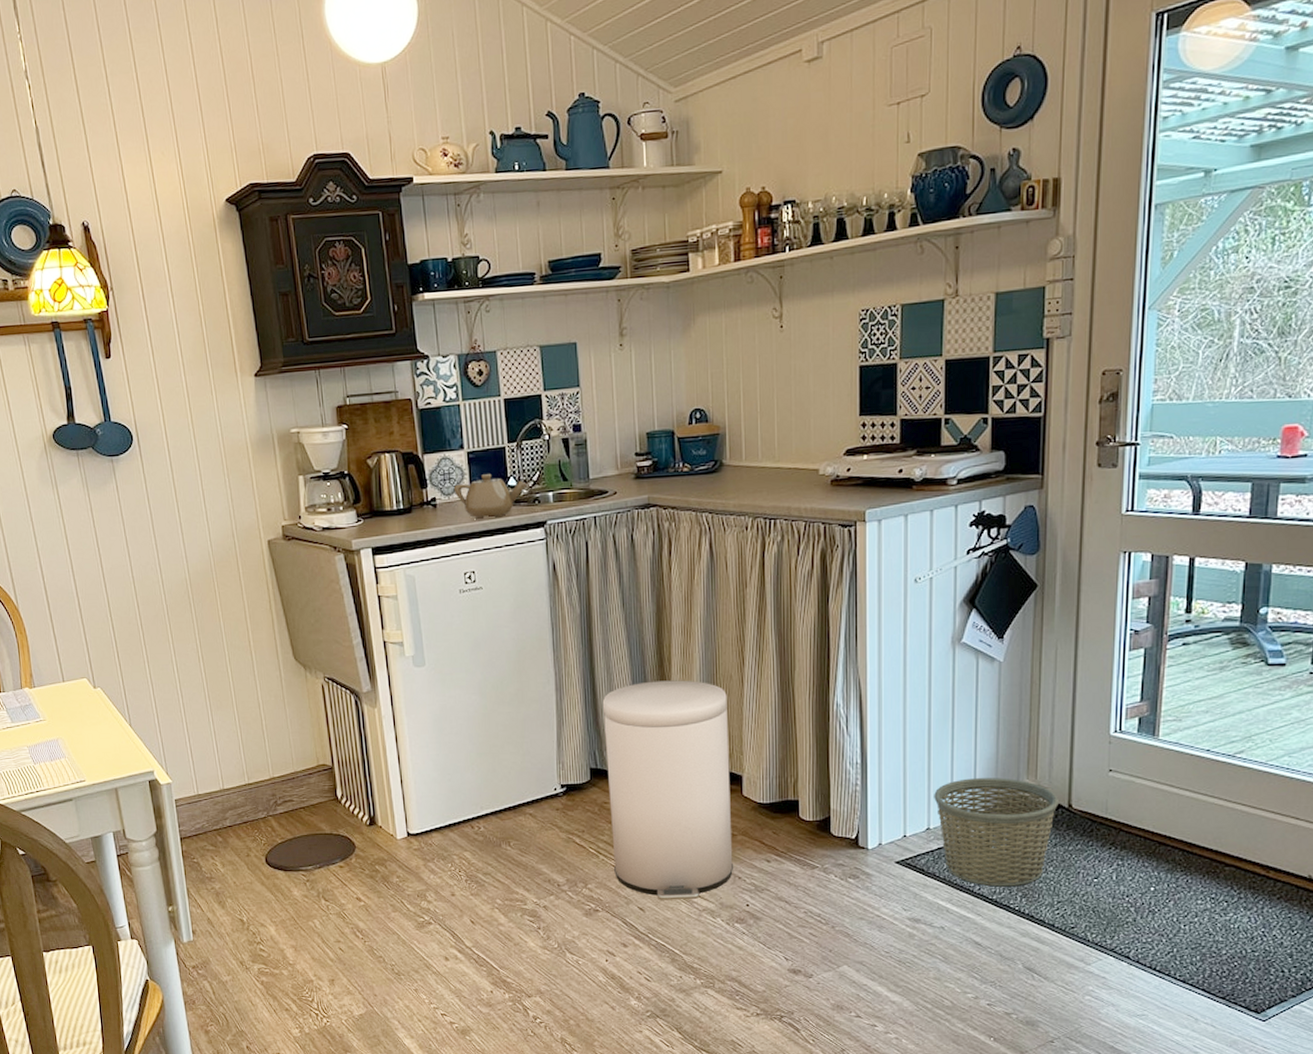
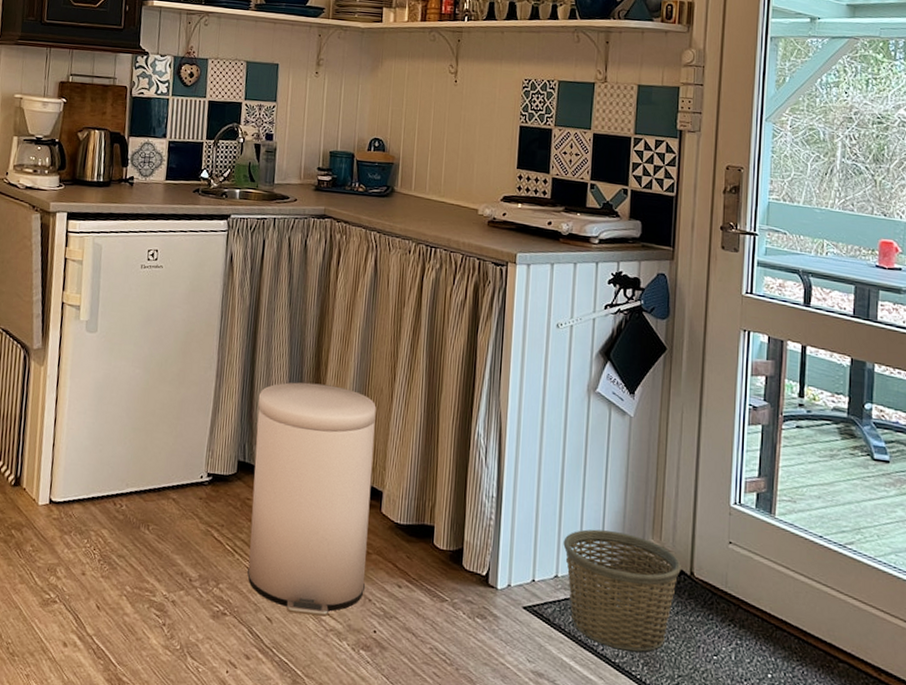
teapot: present [453,474,527,520] -> none [151,163,218,206]

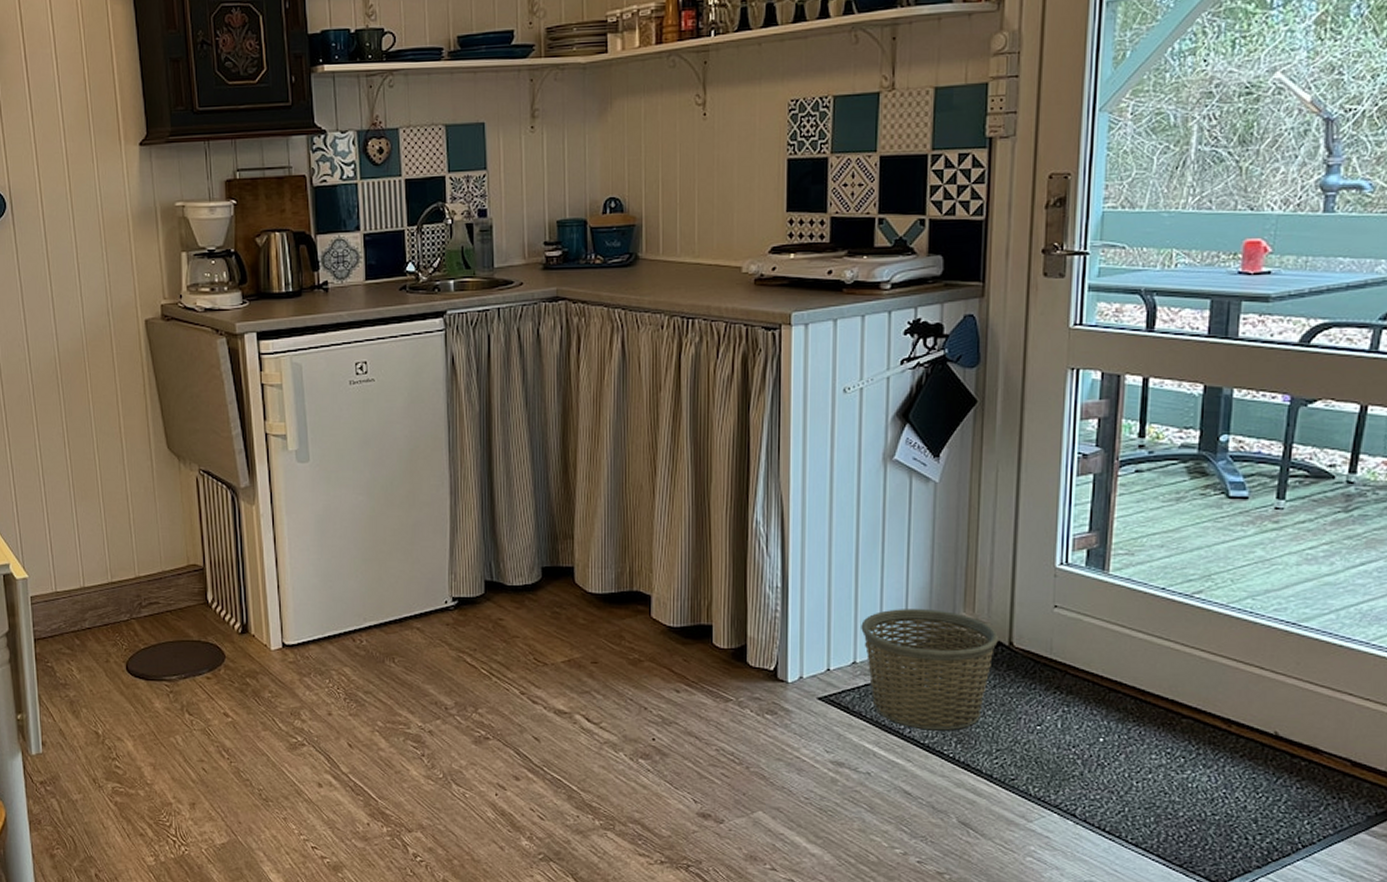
pedal bin: present [247,382,376,617] -> none [500,488,639,731]

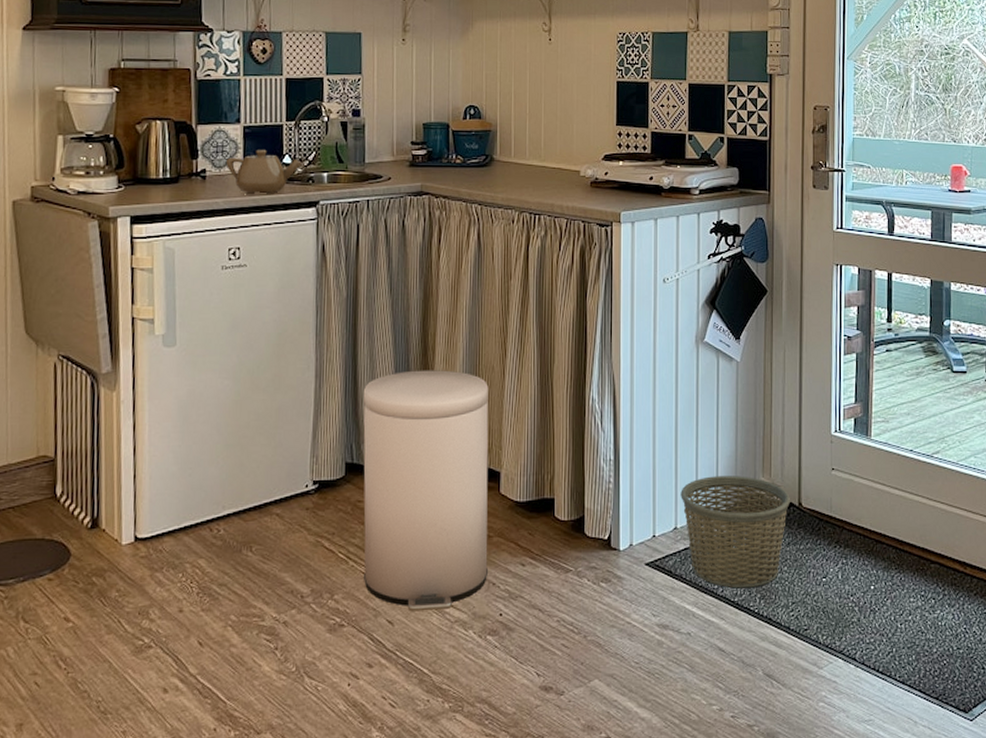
teapot: none [347,258,426,307] -> present [225,150,302,196]
pedal bin: none [500,488,639,731] -> present [363,370,489,612]

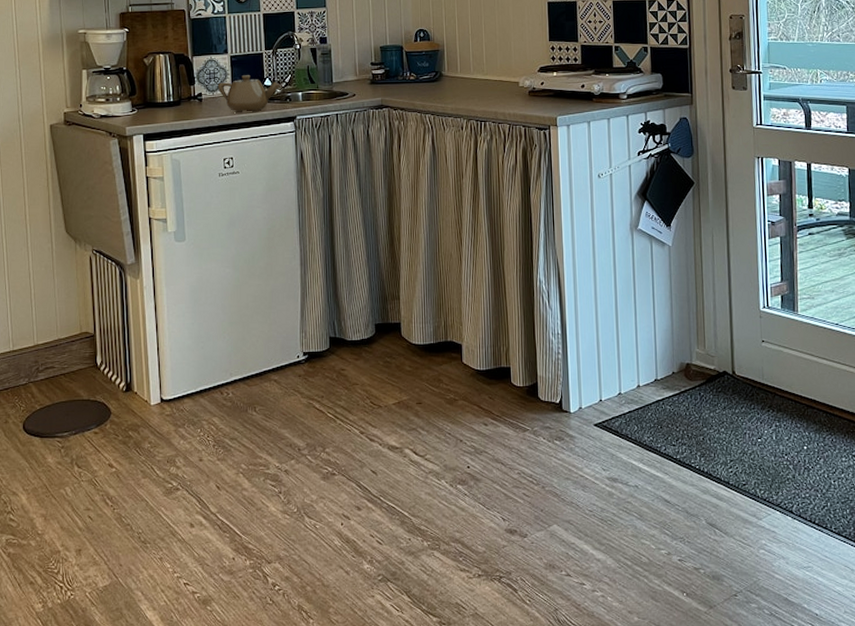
pedal bin: present [363,370,489,612] -> none [341,257,455,463]
basket: present [680,476,790,589] -> none [623,347,724,447]

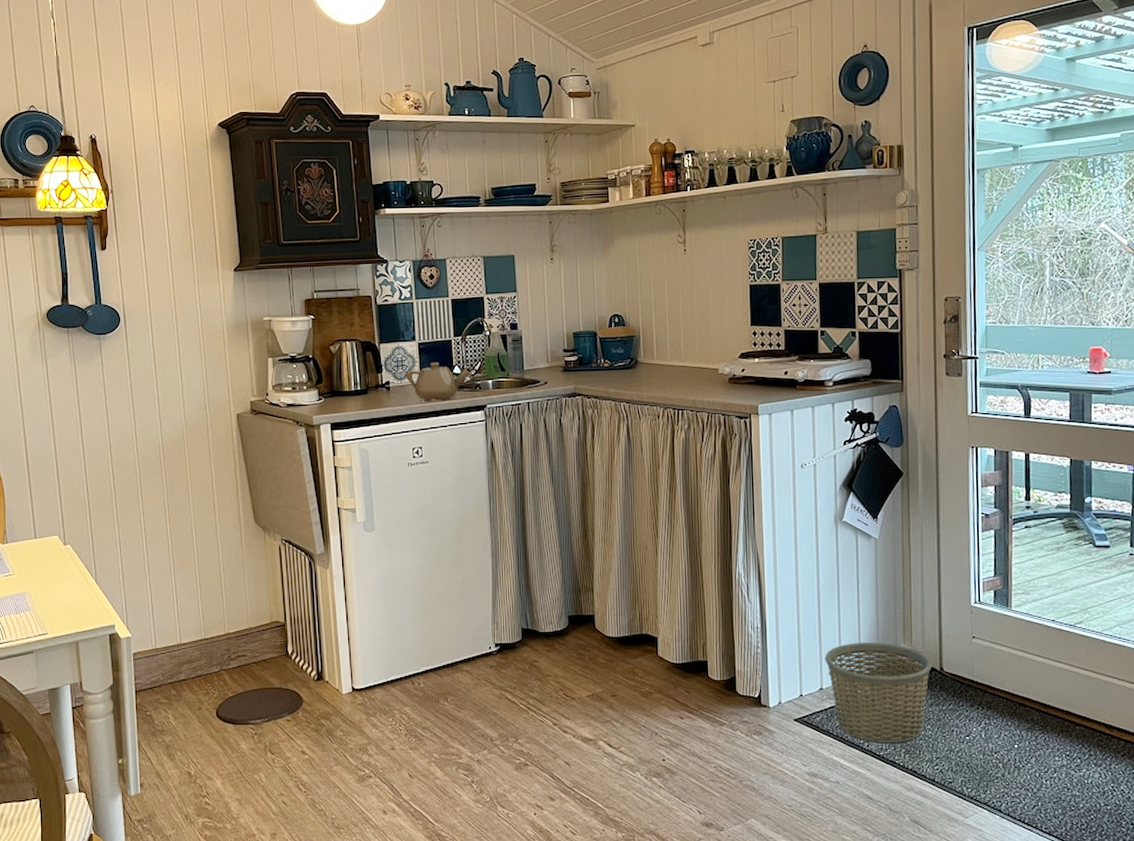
basket: none [623,347,724,447] -> present [825,642,932,744]

